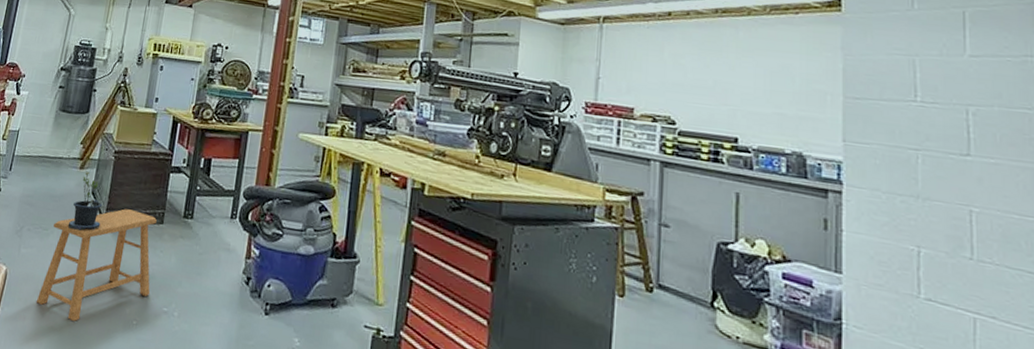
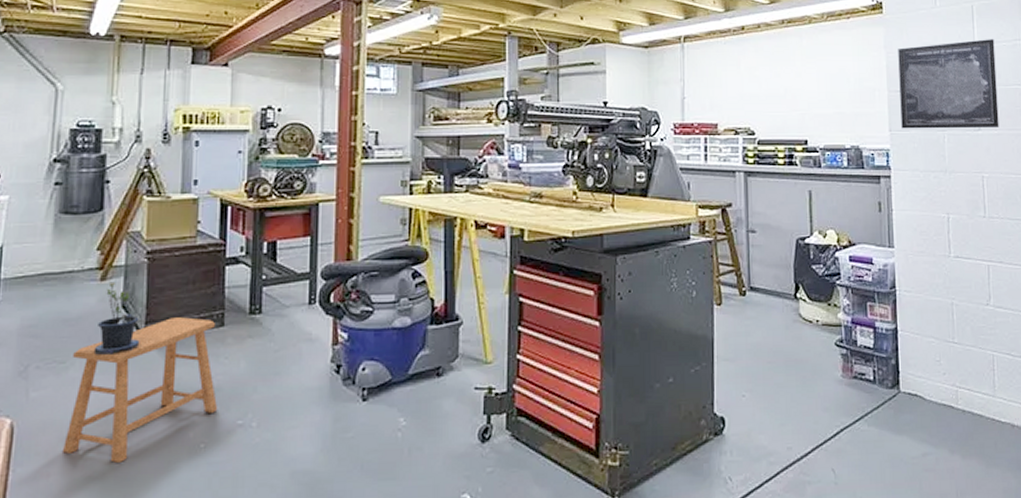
wall art: none [859,51,998,156] -> present [898,39,999,129]

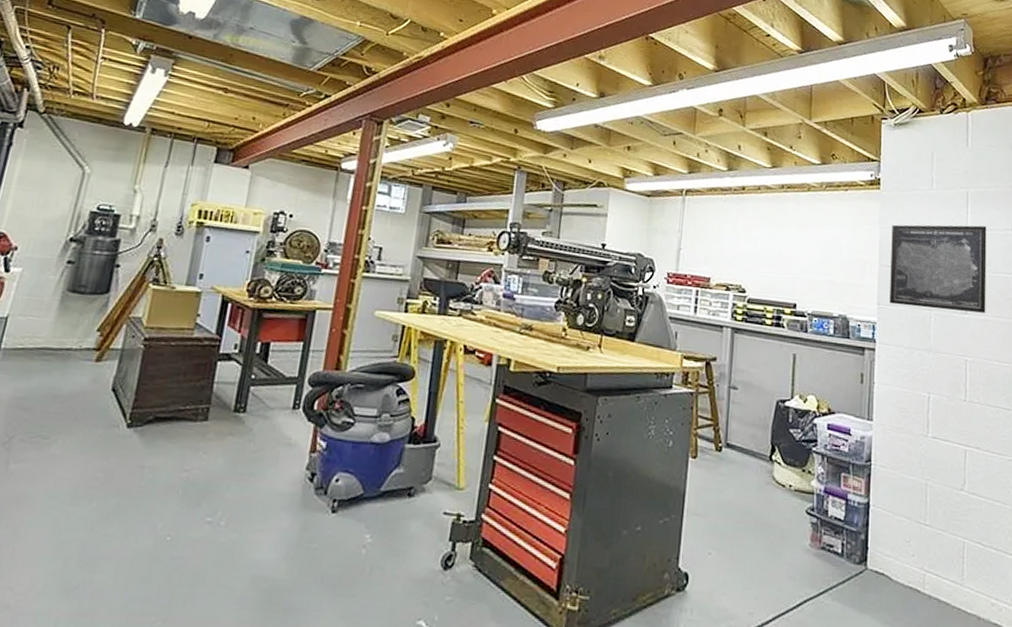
stool: present [61,317,218,463] -> none [31,406,199,546]
potted plant: present [93,281,140,355] -> none [78,363,127,436]

